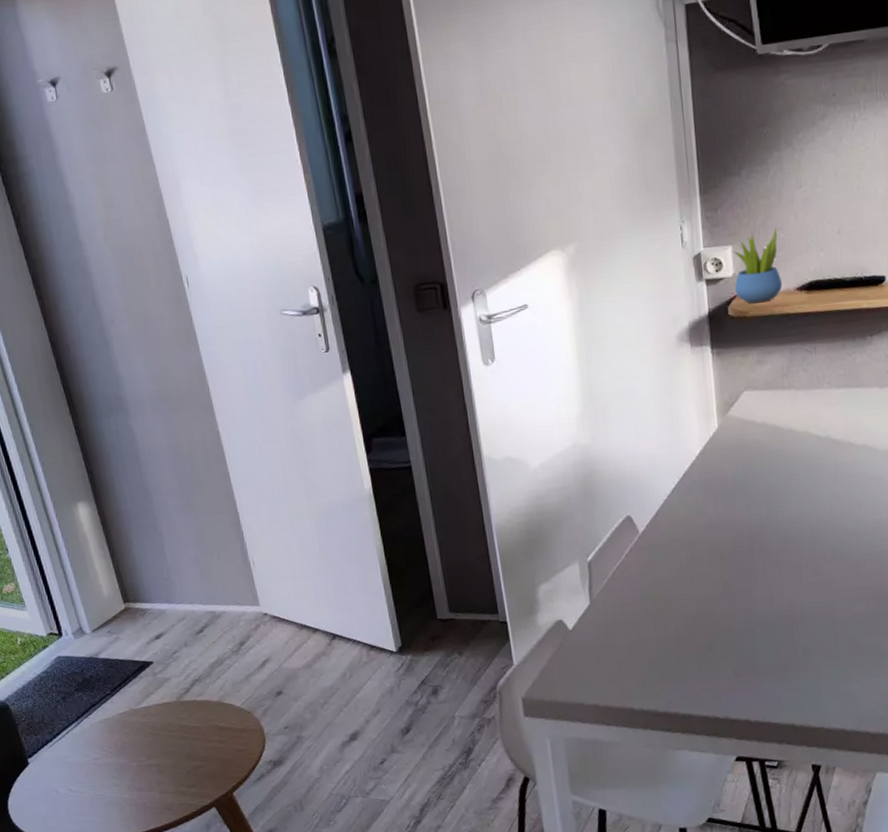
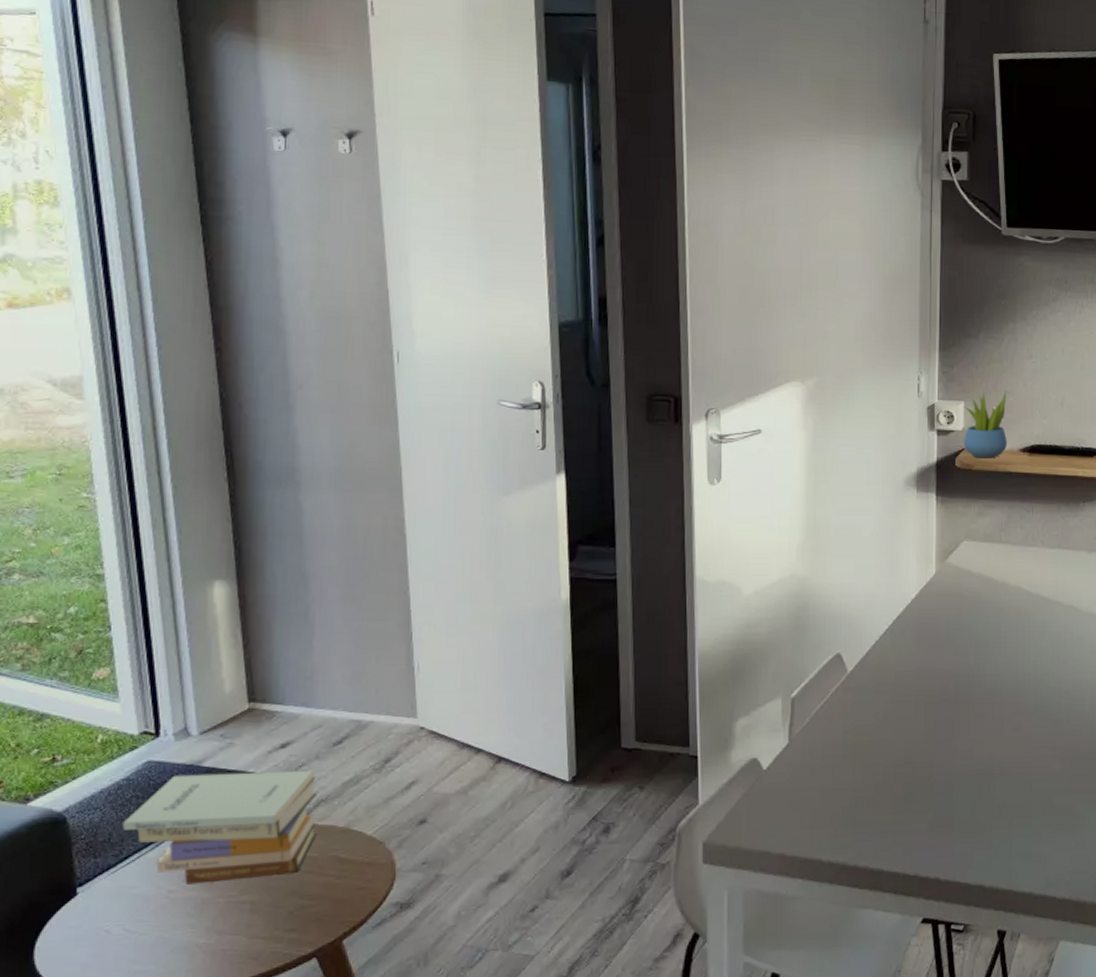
books: none [49,655,197,753] -> present [122,769,318,884]

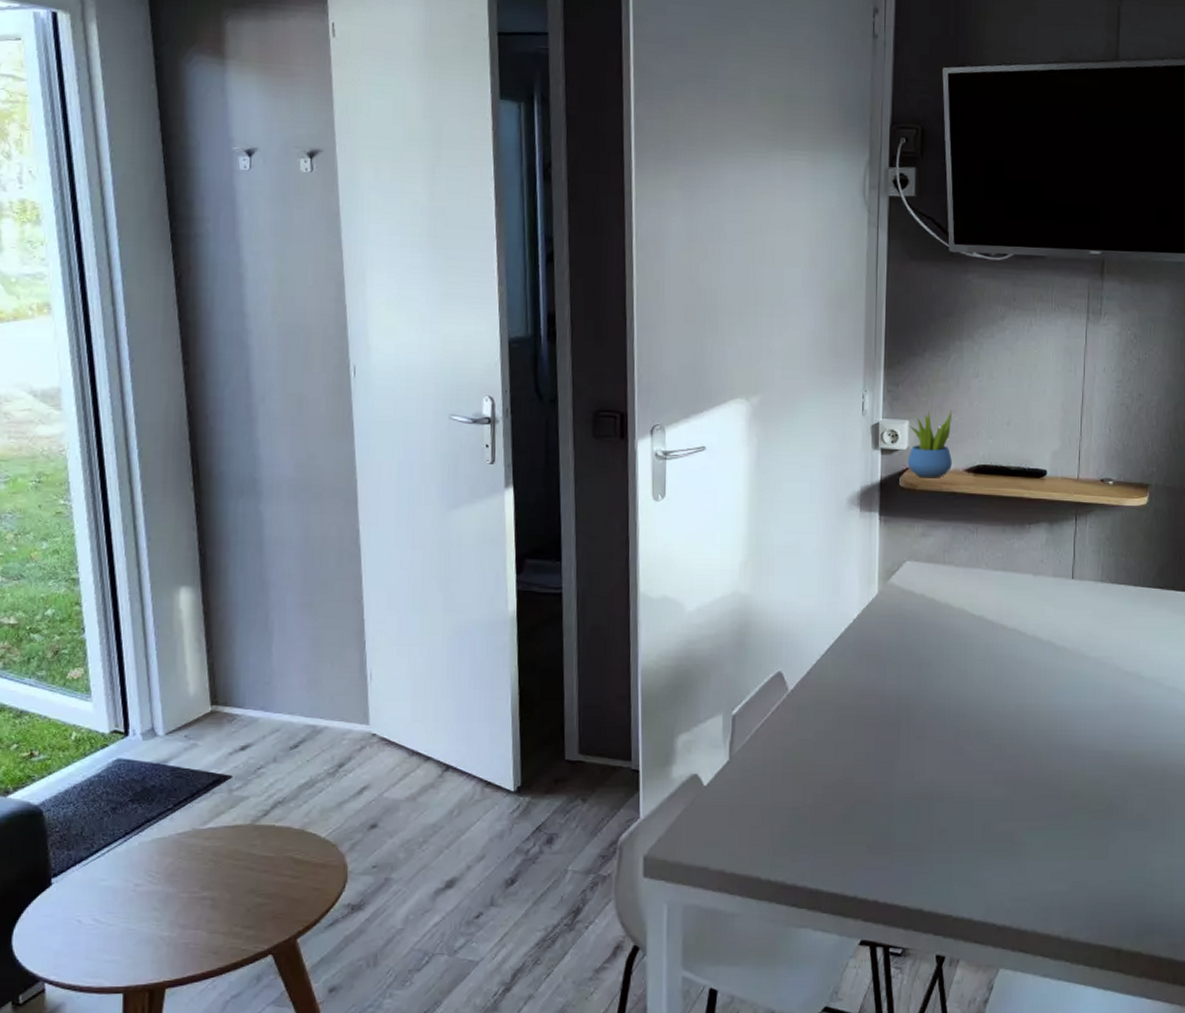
books: present [122,769,318,884] -> none [93,772,275,879]

